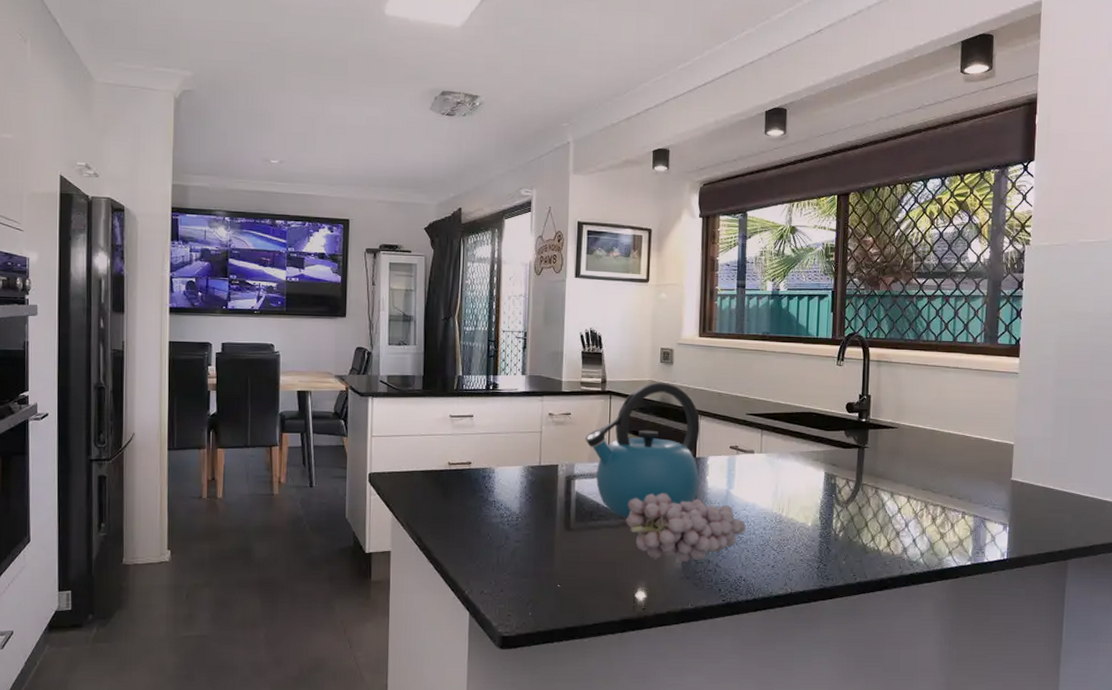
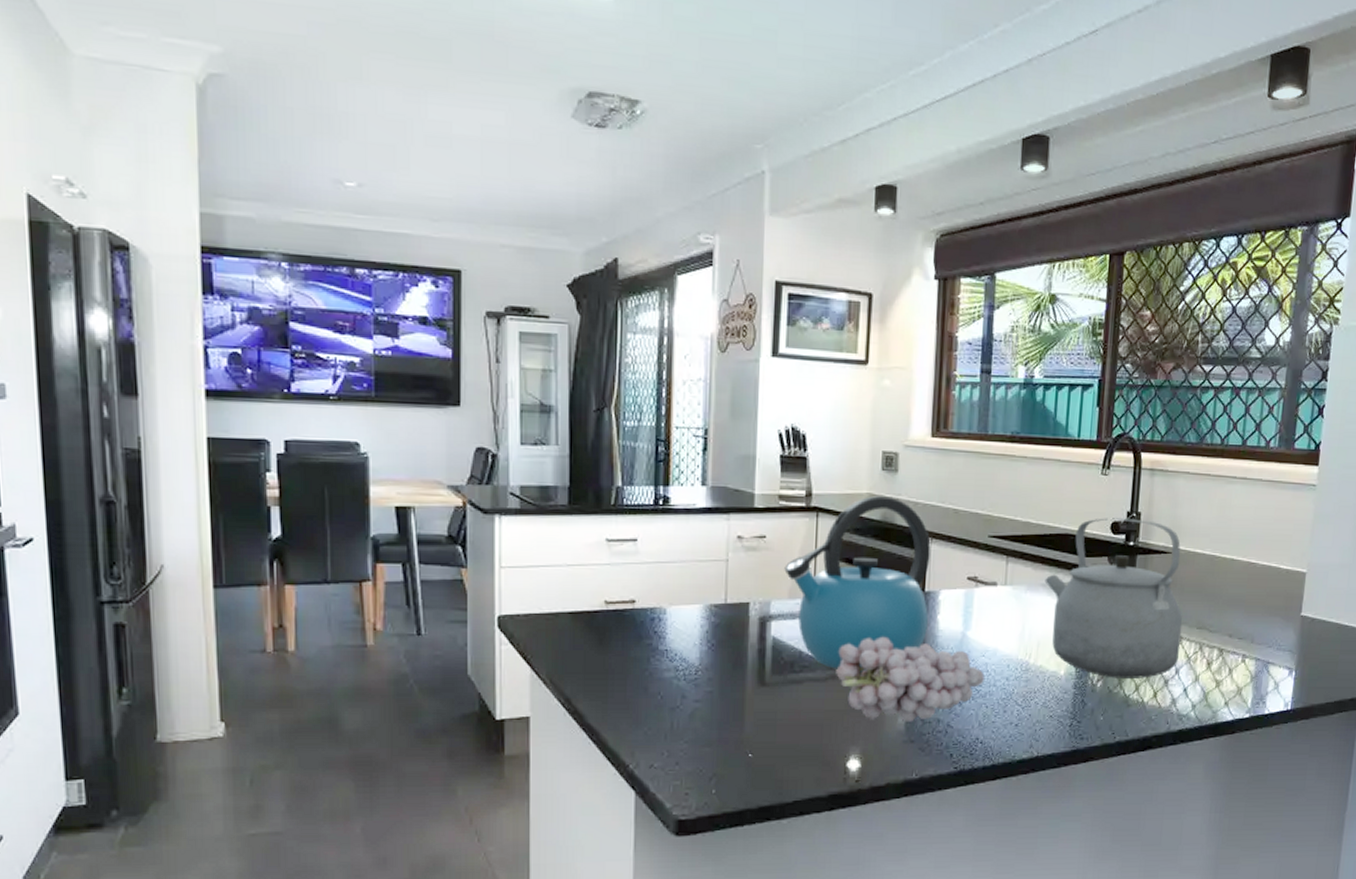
tea kettle: none [793,399,910,530] -> present [1044,518,1183,678]

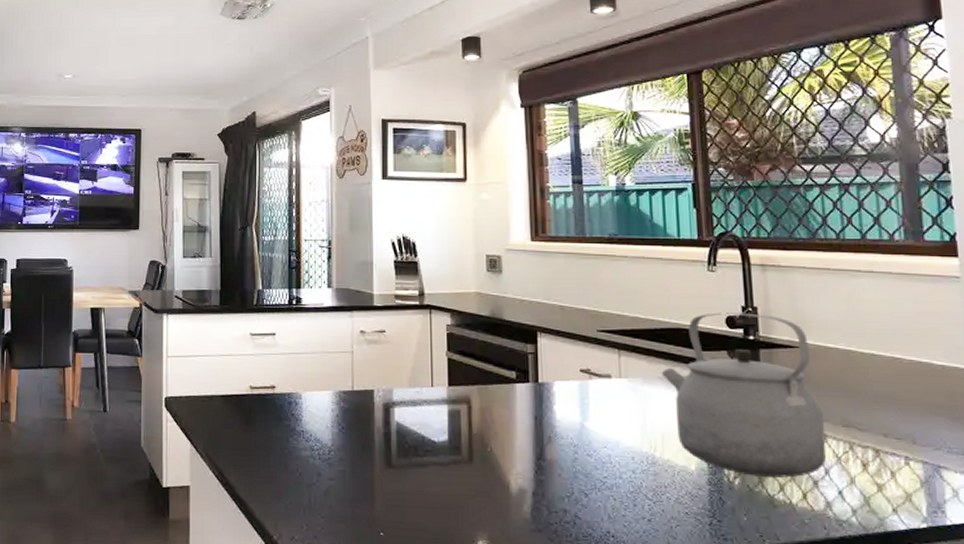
kettle: present [784,496,931,672] -> none [403,294,545,459]
fruit: present [836,636,985,722] -> none [458,424,609,511]

